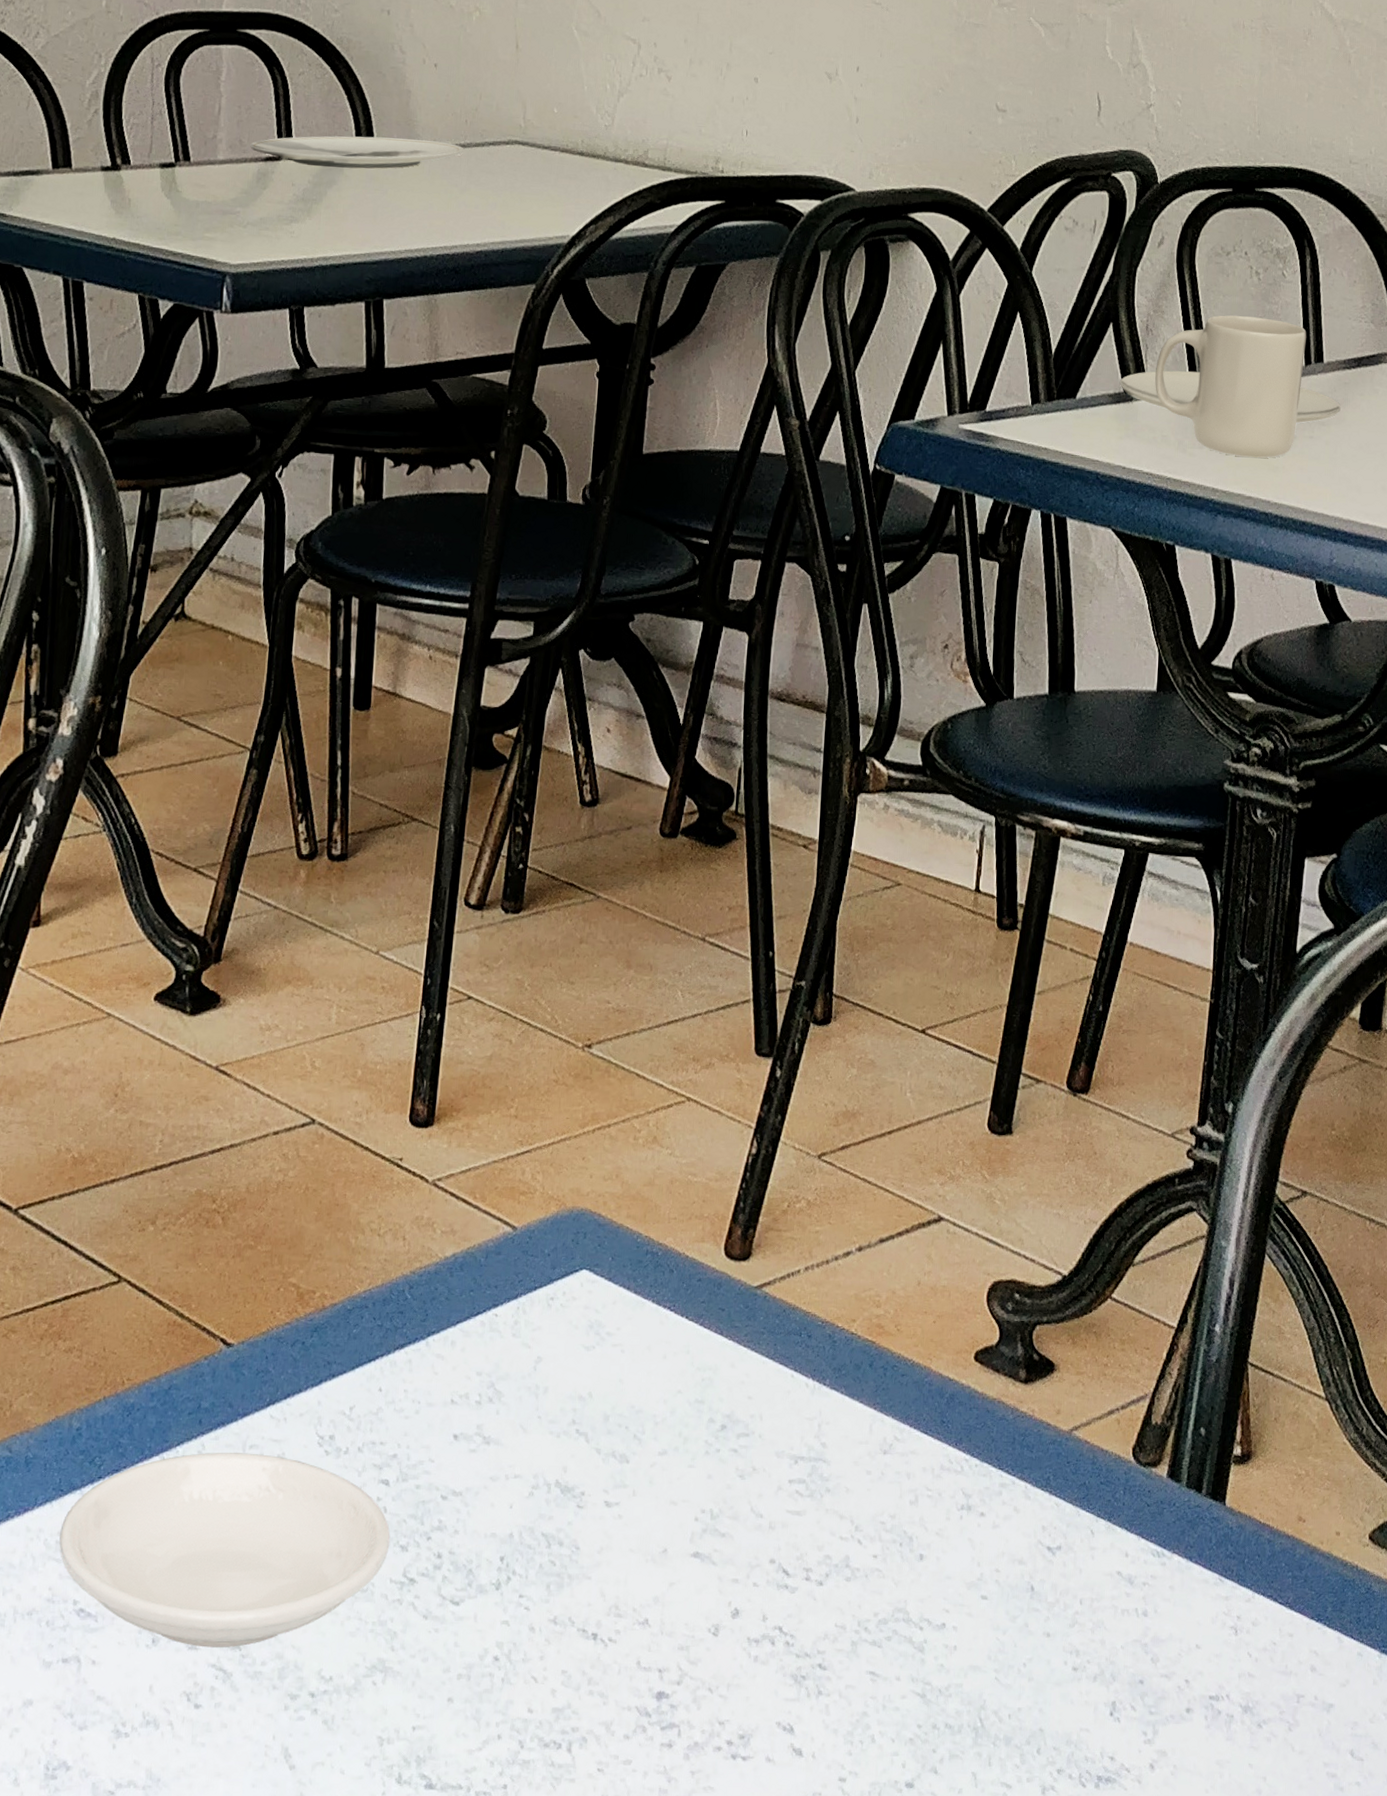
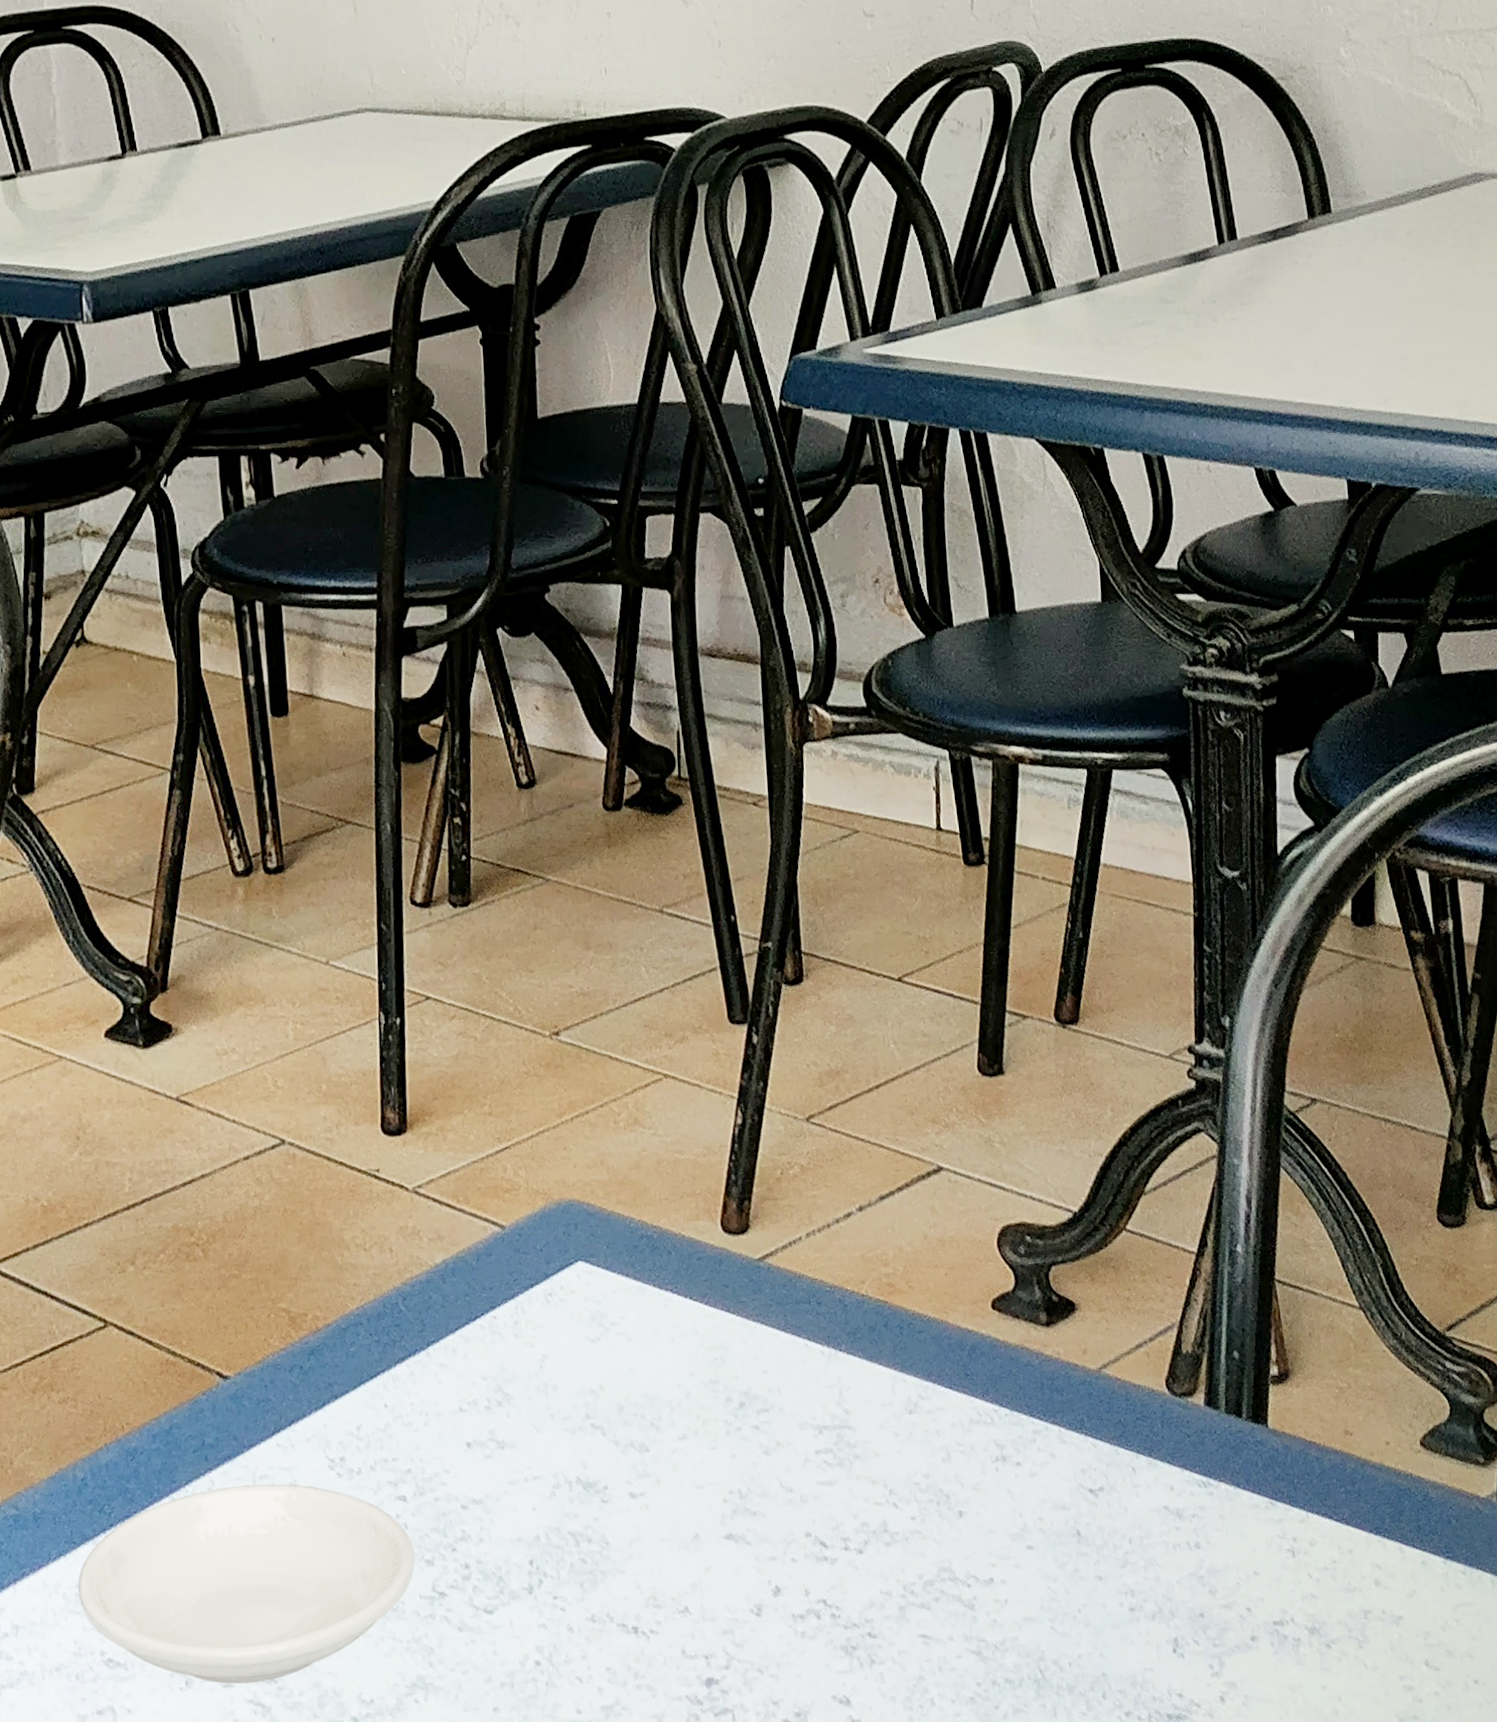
plate: present [250,136,463,169] -> none [91,118,313,160]
plate: present [1119,370,1341,424] -> none [1025,264,1261,307]
cup: present [1155,315,1307,459] -> none [1062,200,1217,349]

